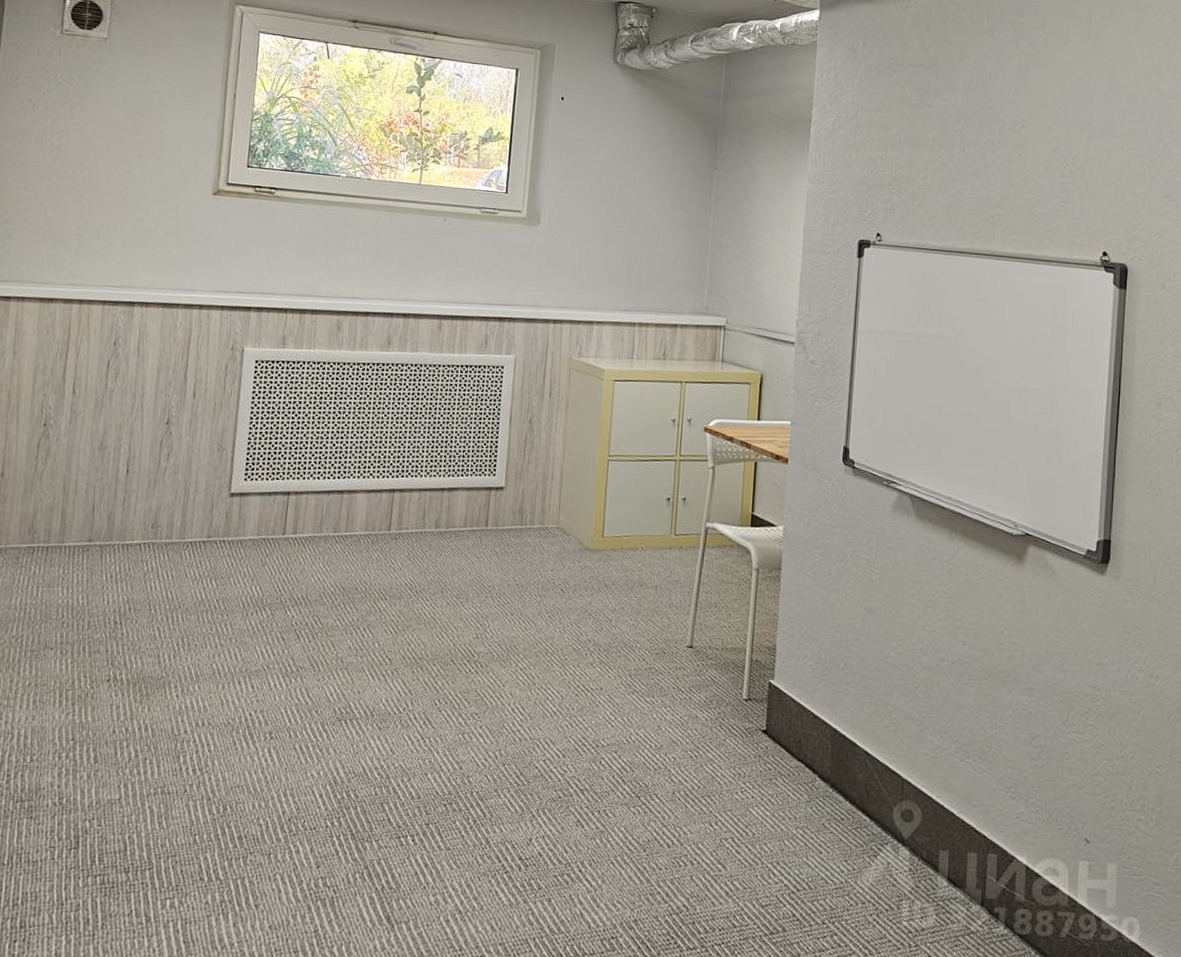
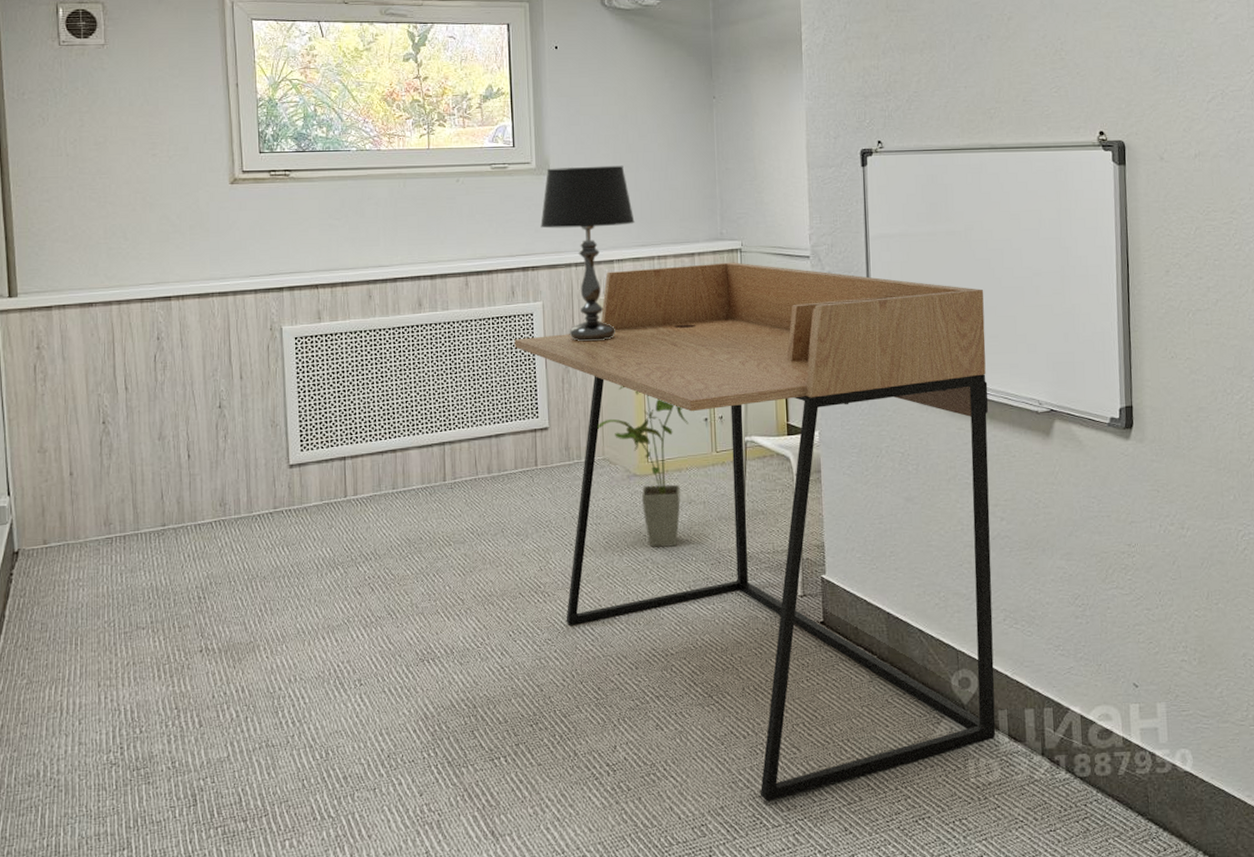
desk: none [480,333,969,921] -> present [514,262,996,802]
table lamp: none [523,219,620,404] -> present [540,165,635,342]
house plant: none [555,453,657,630] -> present [597,386,694,547]

